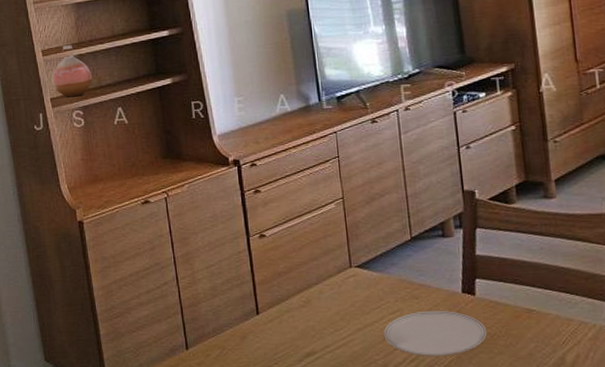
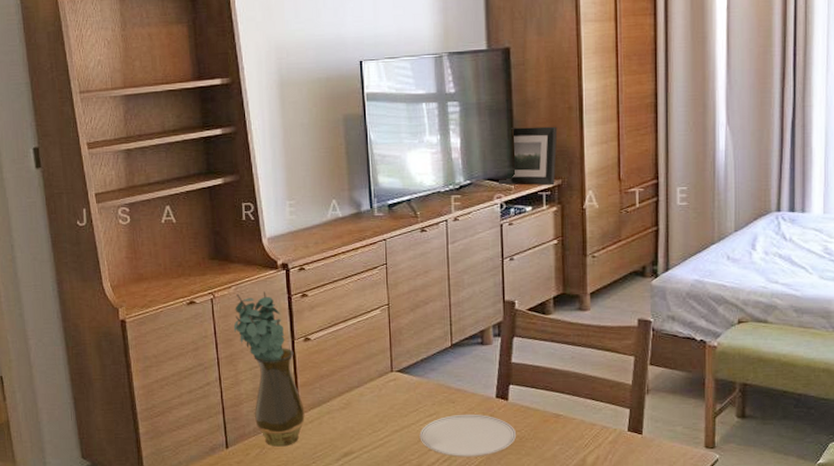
vase: present [51,44,93,98] -> none [97,138,140,193]
vase: none [188,188,264,348] -> present [233,291,305,447]
picture frame: none [446,10,508,73] -> present [496,126,558,186]

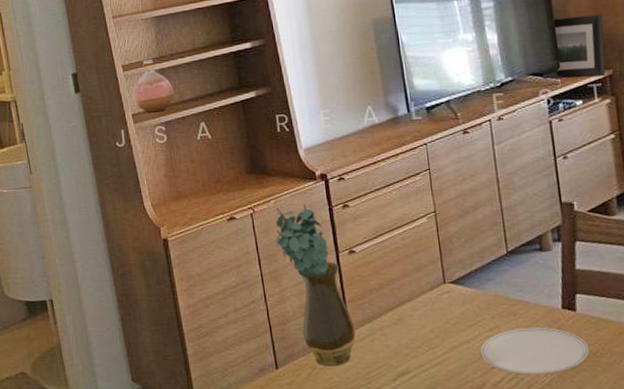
vase: none [97,138,140,193] -> present [132,58,174,113]

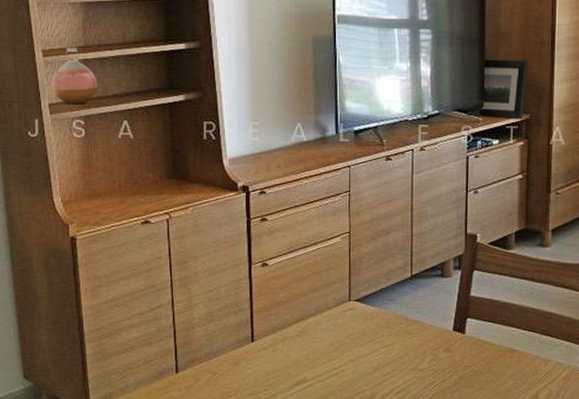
vase: present [275,204,356,367] -> none [189,214,259,373]
plate: present [480,327,590,376] -> none [374,346,472,390]

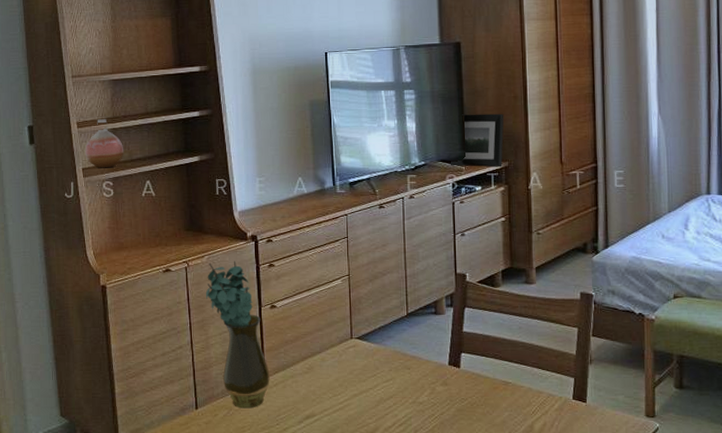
vase: none [189,214,259,373] -> present [205,261,270,409]

